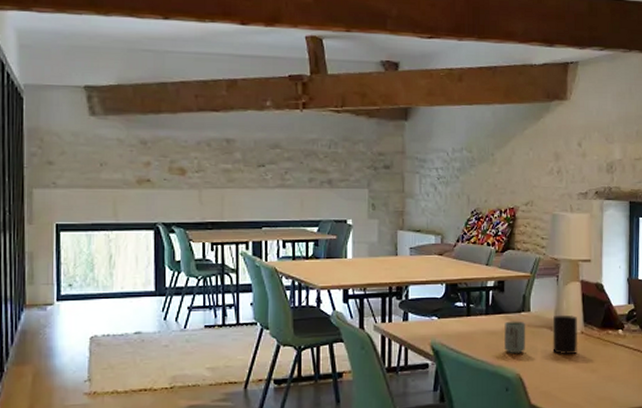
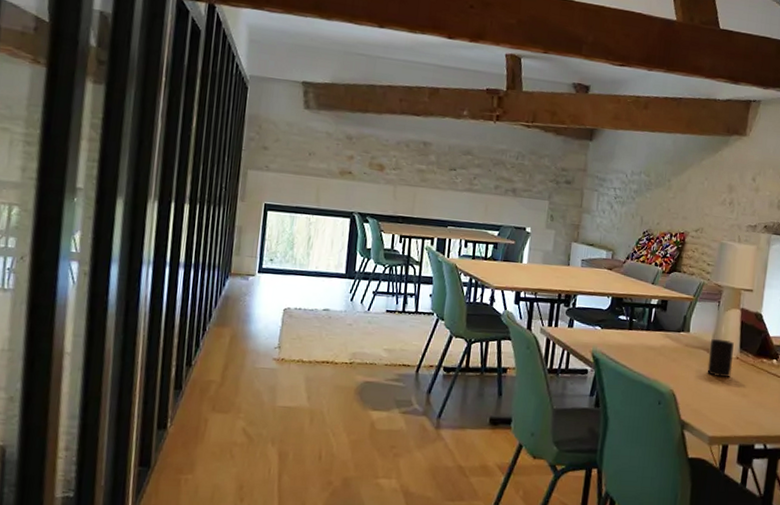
cup: present [503,321,526,353] -> none [661,338,684,370]

